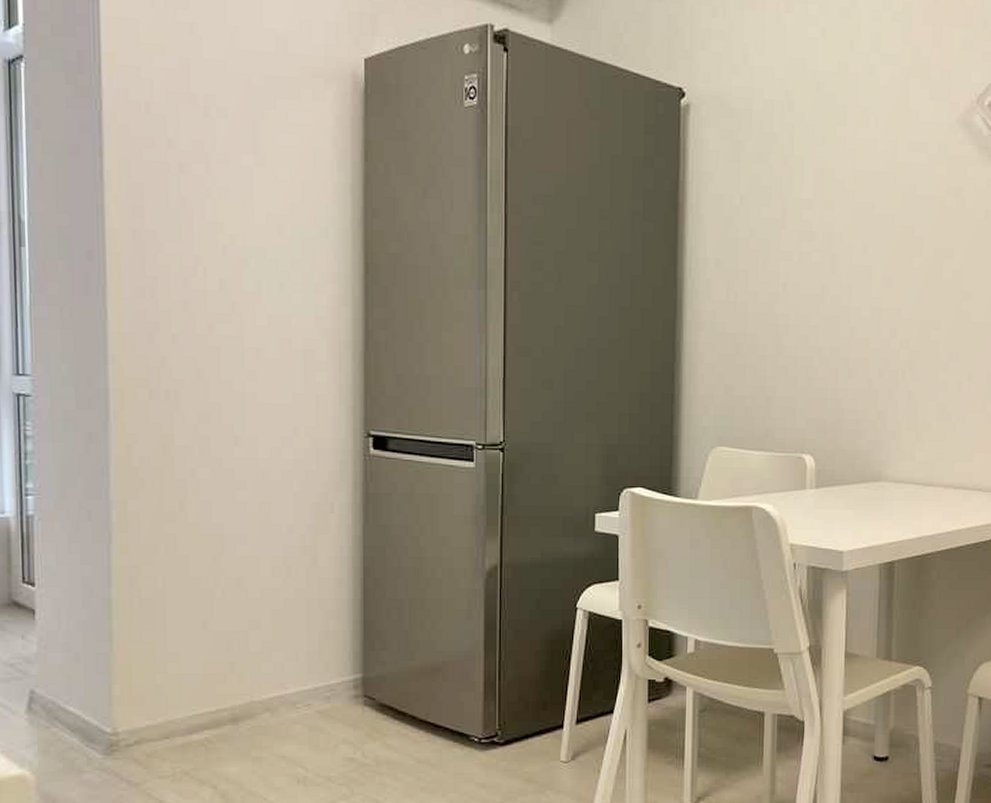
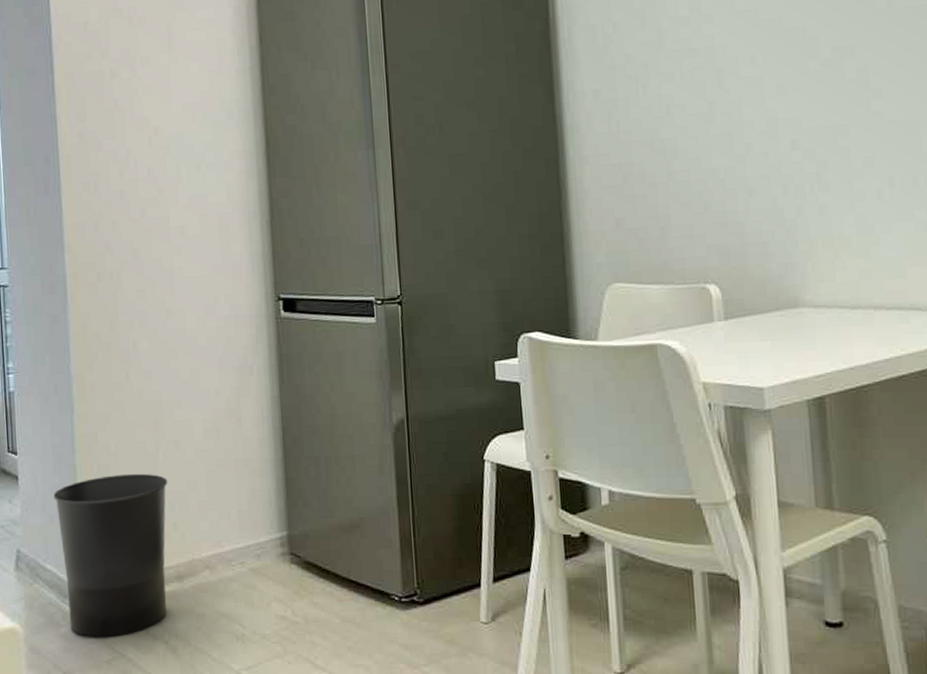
waste bin: none [81,611,226,783] -> present [53,473,168,637]

